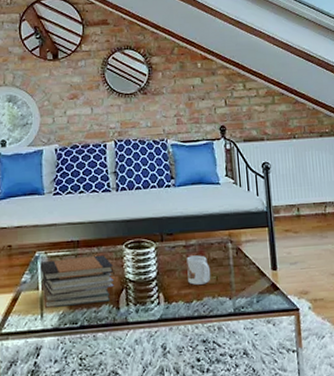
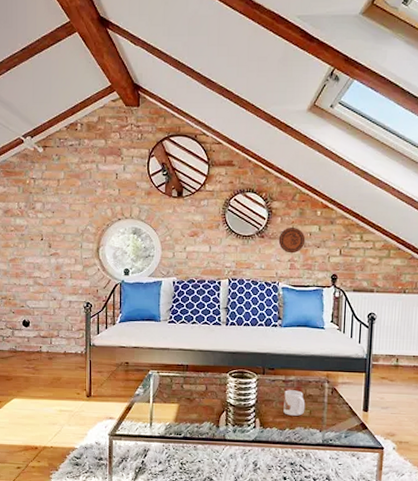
book stack: present [40,254,114,309] -> none [152,379,217,420]
decorative plate: none [161,81,190,109] -> present [278,228,306,254]

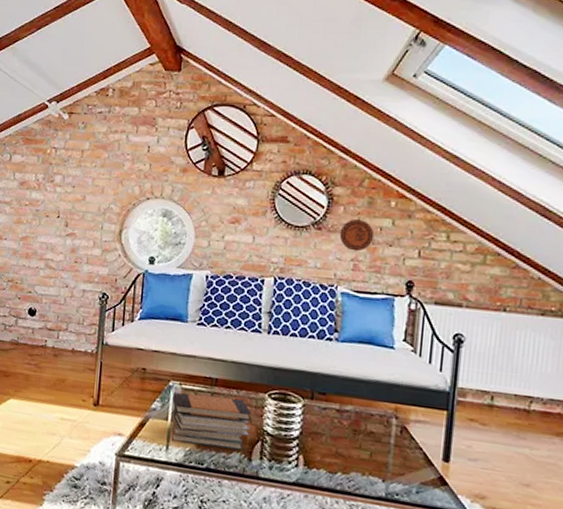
book stack: none [152,379,217,420] -> present [170,392,251,450]
mug: present [283,390,306,416] -> none [335,422,365,458]

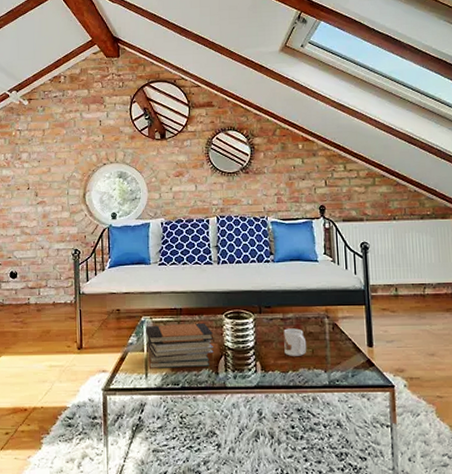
mug: none [335,422,365,458] -> present [283,328,307,356]
decorative plate: present [339,219,375,252] -> none [263,162,290,188]

